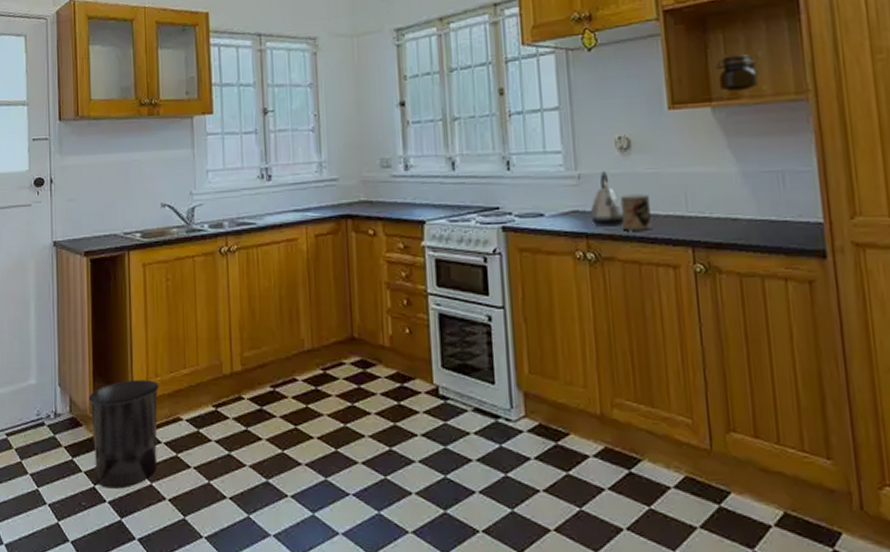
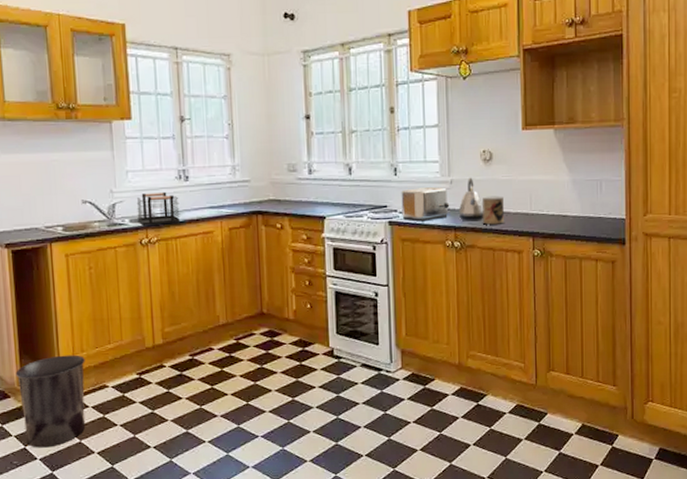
dish rack: none [216,193,262,233] -> present [136,191,181,227]
toaster: none [516,183,579,228] -> present [401,187,450,222]
jar: present [715,54,759,91] -> none [559,89,589,117]

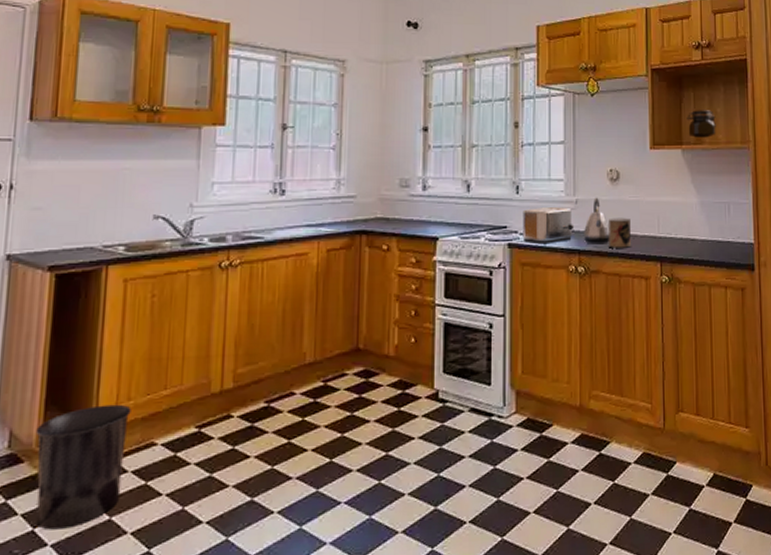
dish rack: present [136,191,181,227] -> none [219,207,272,247]
jar: none [559,89,589,117] -> present [686,110,716,138]

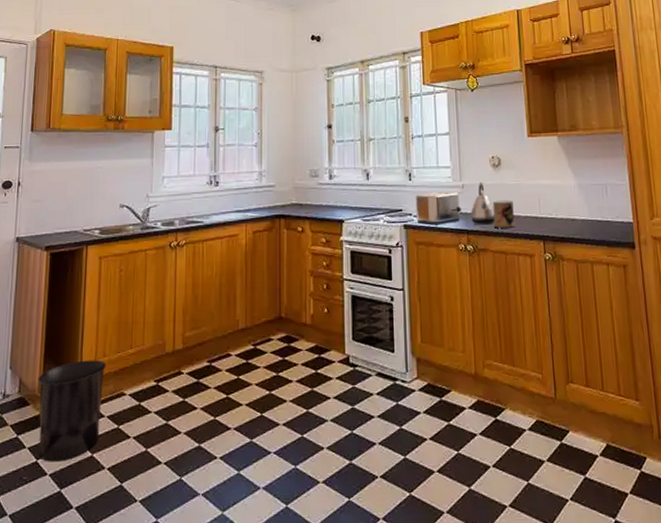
jar: present [686,110,716,138] -> none [560,99,590,125]

